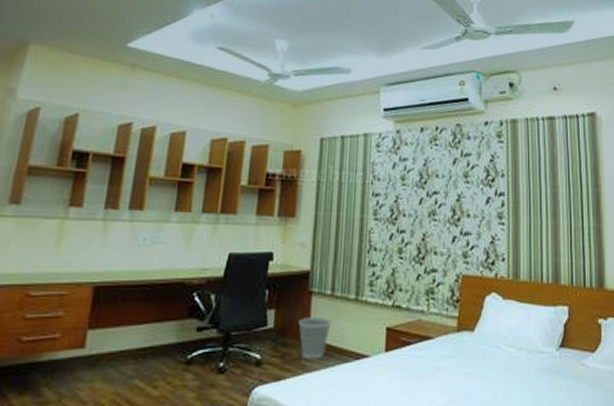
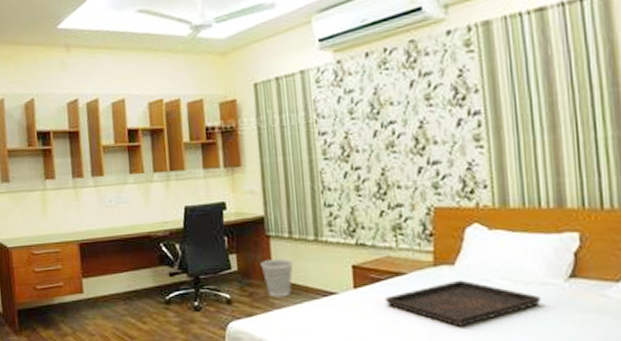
serving tray: none [412,346,539,393] -> present [385,279,542,327]

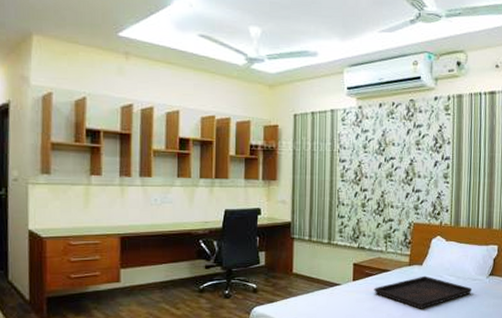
wastebasket: present [260,259,294,298] -> none [284,257,310,288]

